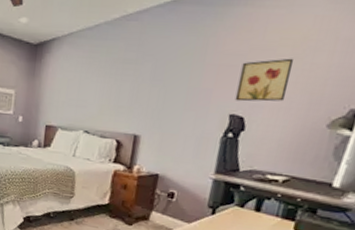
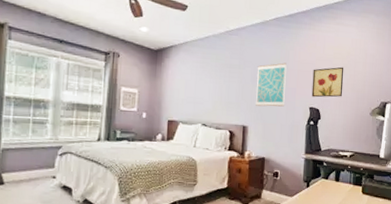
wall art: none [153,55,203,113] -> present [256,63,287,107]

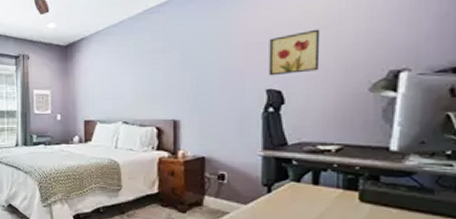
wall art: present [256,63,287,107] -> none [187,36,229,95]

